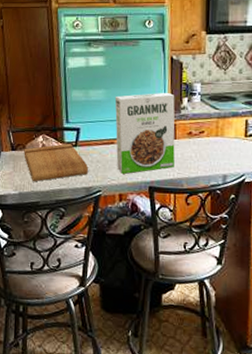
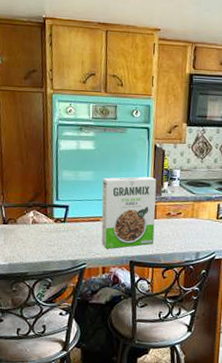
cutting board: present [24,143,89,182] -> none [15,219,75,254]

